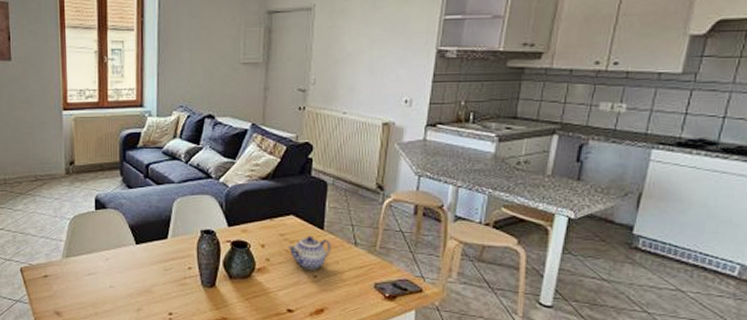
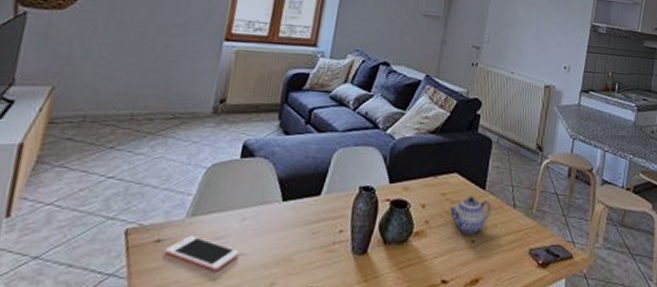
cell phone: none [52,272,109,299] -> present [164,235,241,271]

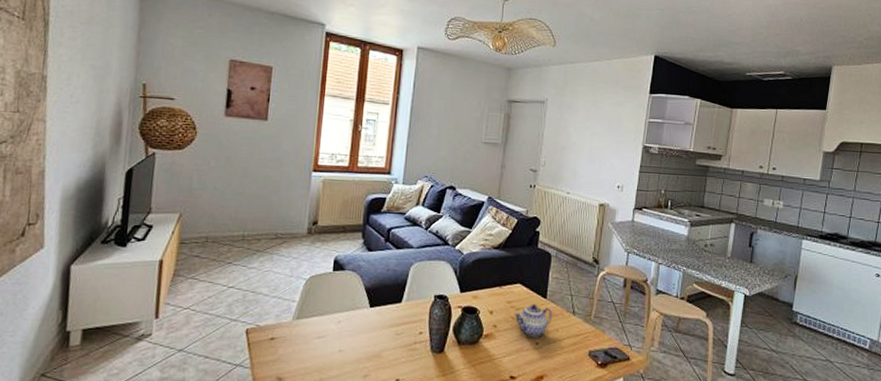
cell phone: present [164,235,241,271] -> none [278,334,339,364]

